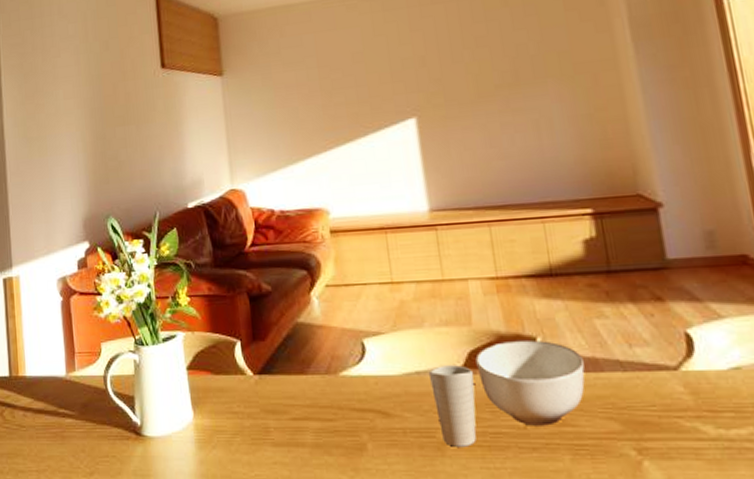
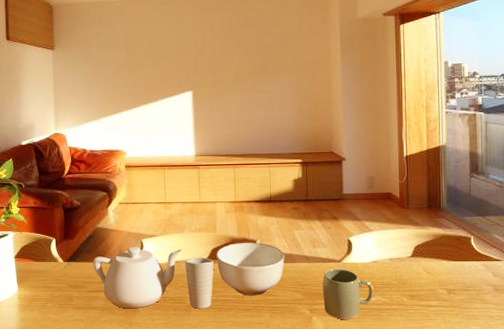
teapot: none [294,350,424,447] -> present [93,246,183,309]
mug: none [651,381,742,468] -> present [323,269,374,320]

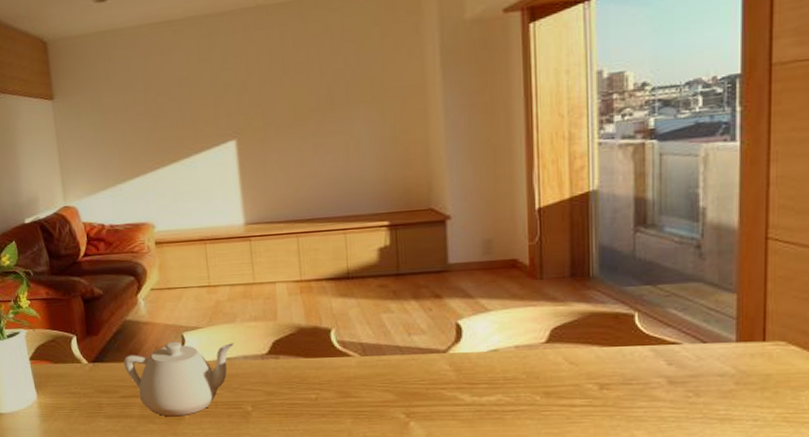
cup: present [185,257,214,309] -> none [239,352,277,415]
bowl: present [216,242,285,296] -> none [278,331,370,398]
mug: present [323,269,374,320] -> none [422,361,493,426]

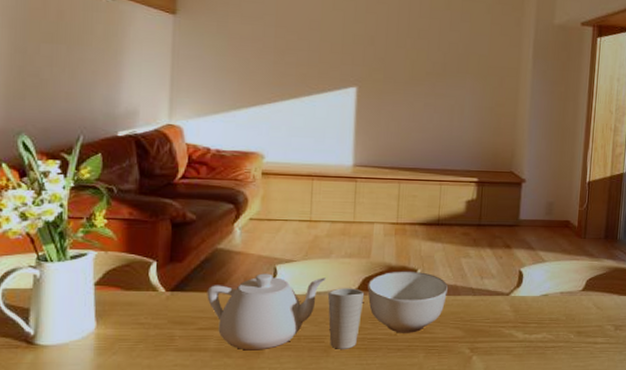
cup: none [239,352,277,415] -> present [328,288,365,349]
bowl: none [278,331,370,398] -> present [367,271,449,333]

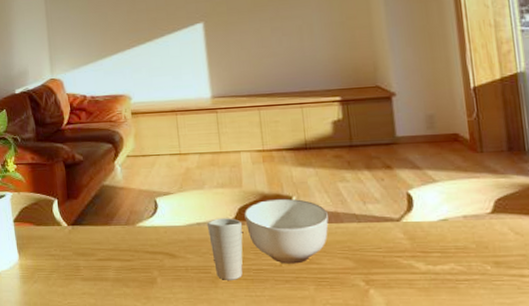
teapot: present [207,273,327,351] -> none [100,206,204,281]

